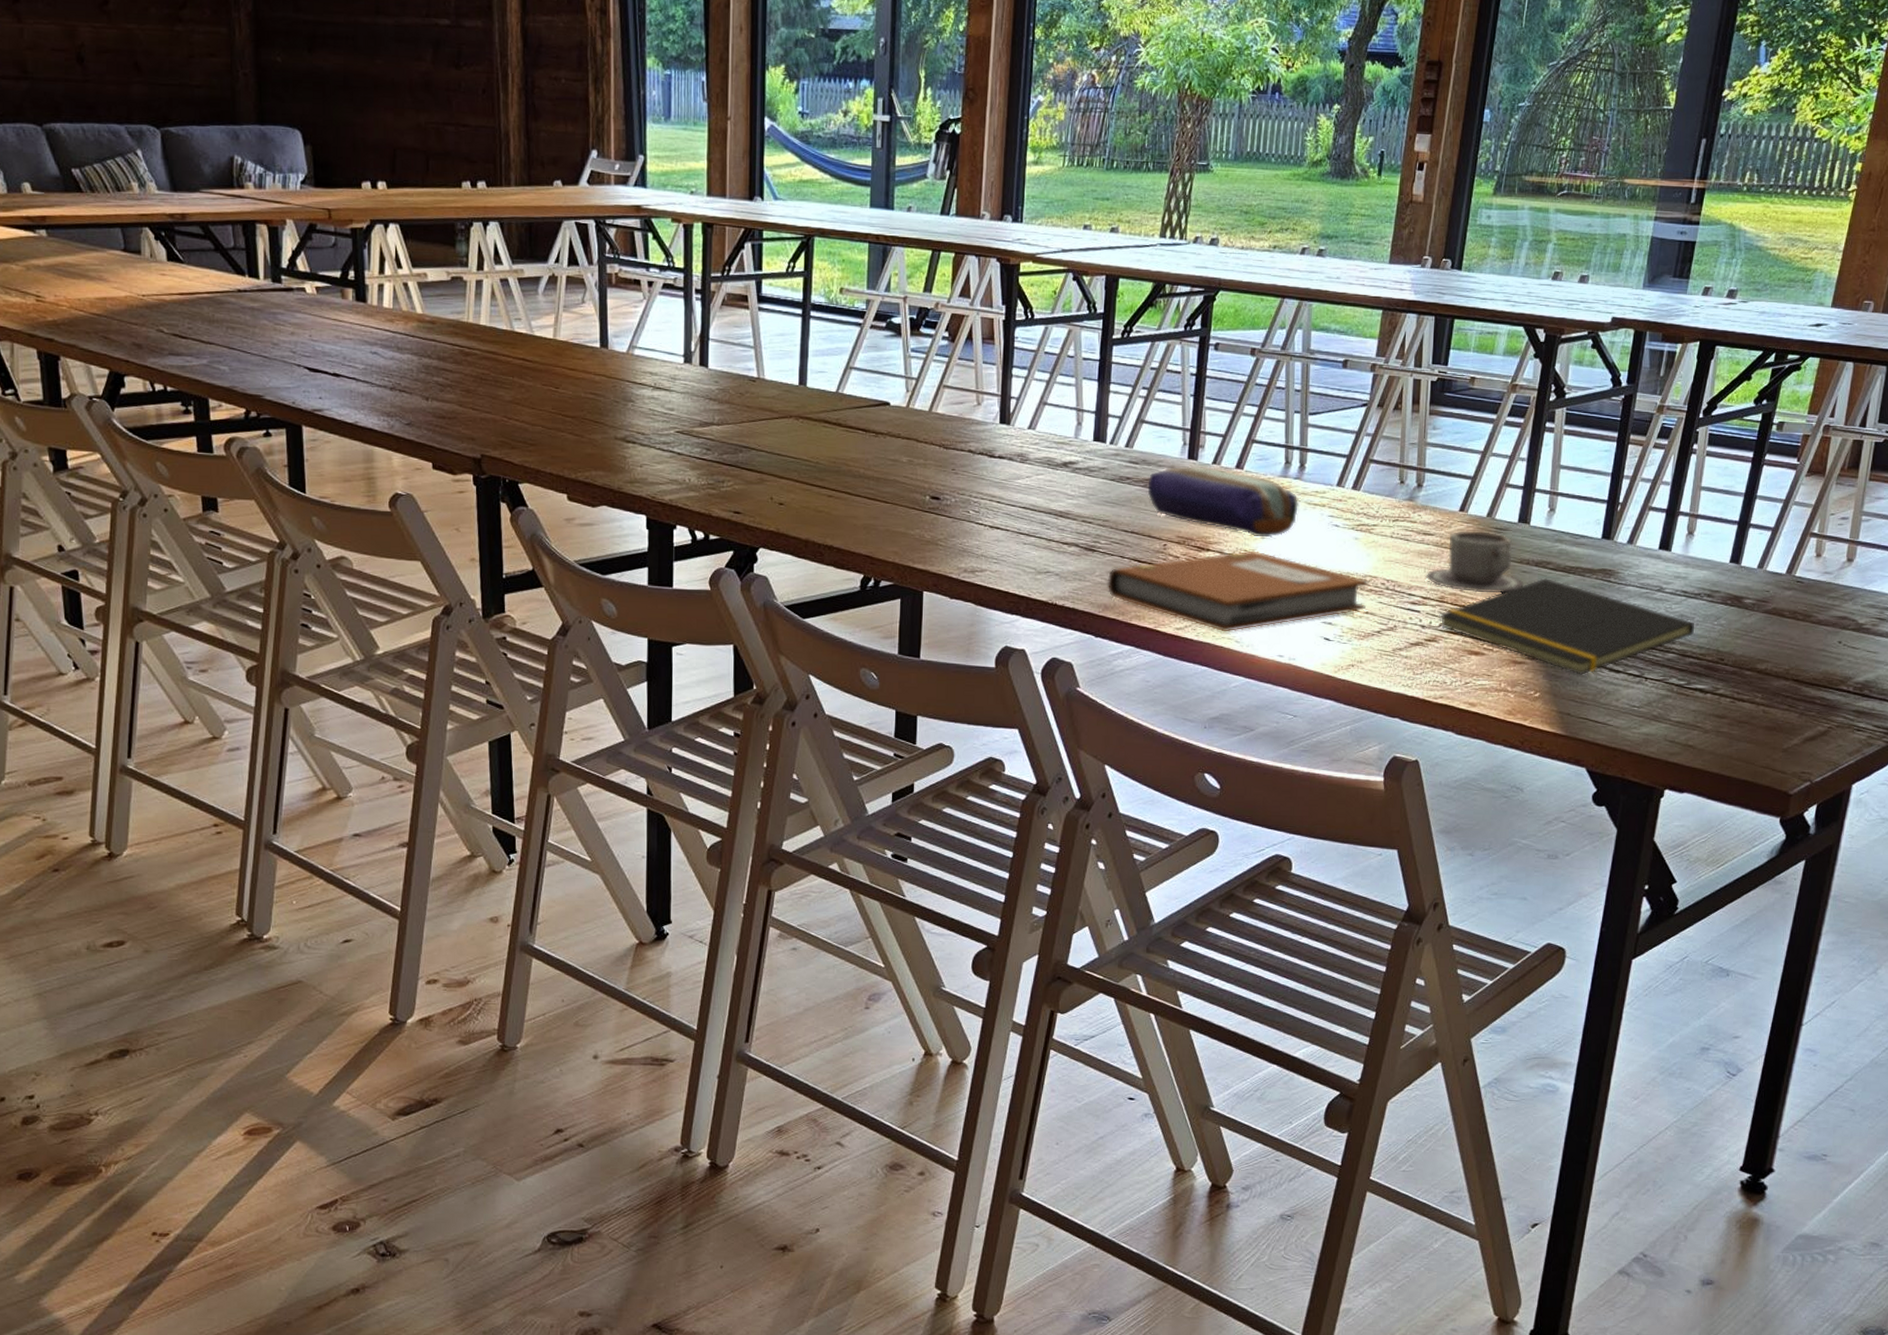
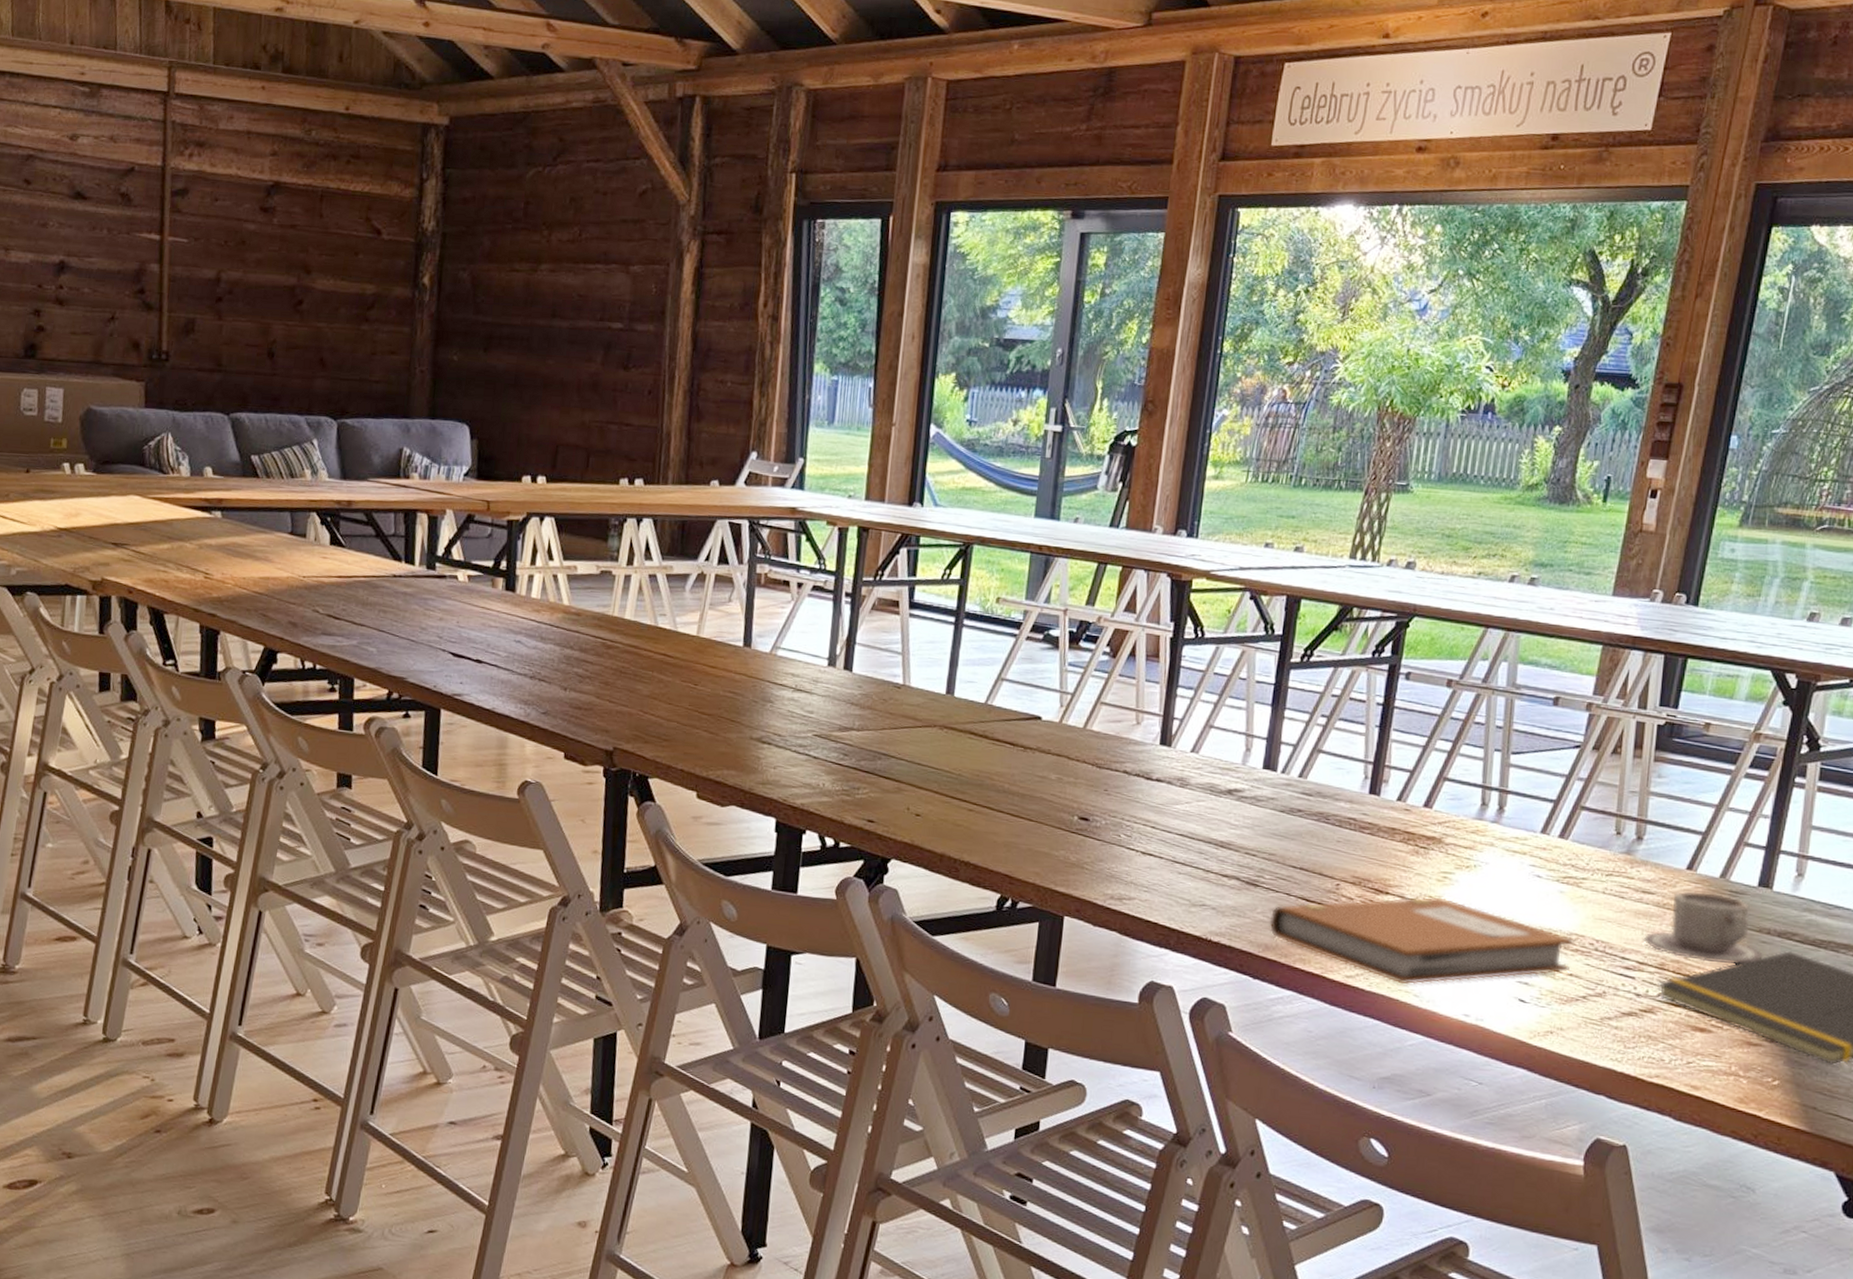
pencil case: present [1147,466,1300,538] -> none [1320,801,1496,885]

